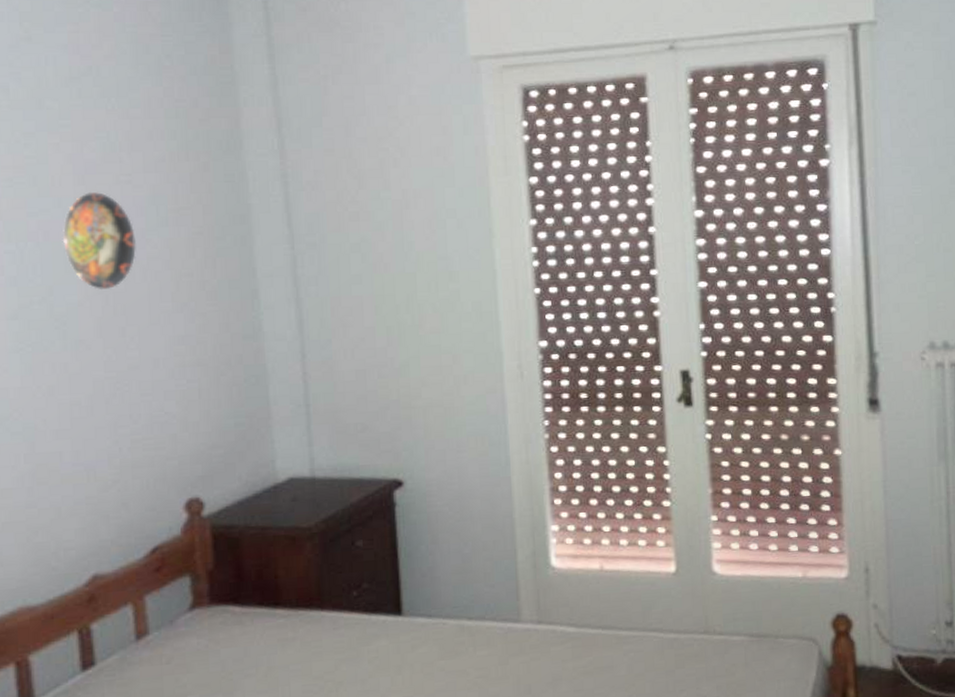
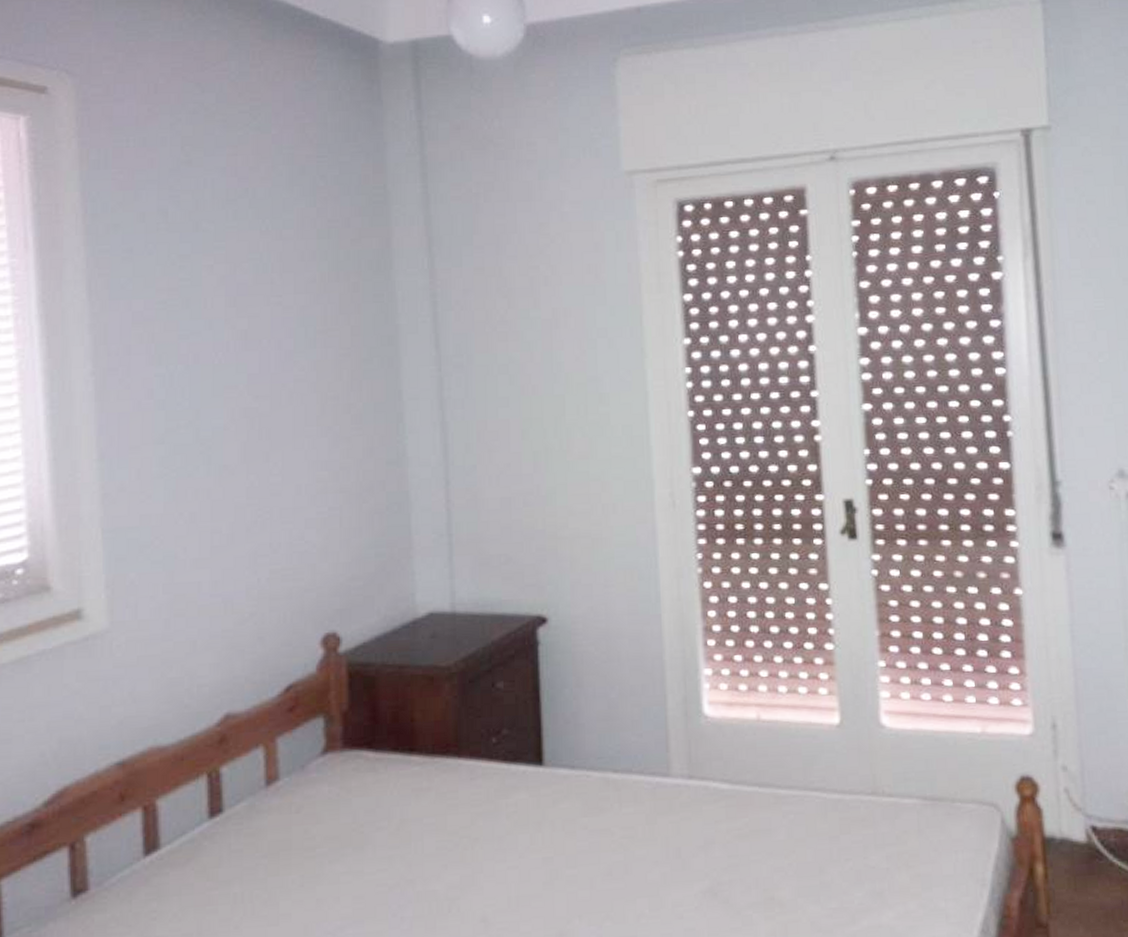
decorative plate: present [61,192,136,289] -> none [211,314,283,413]

